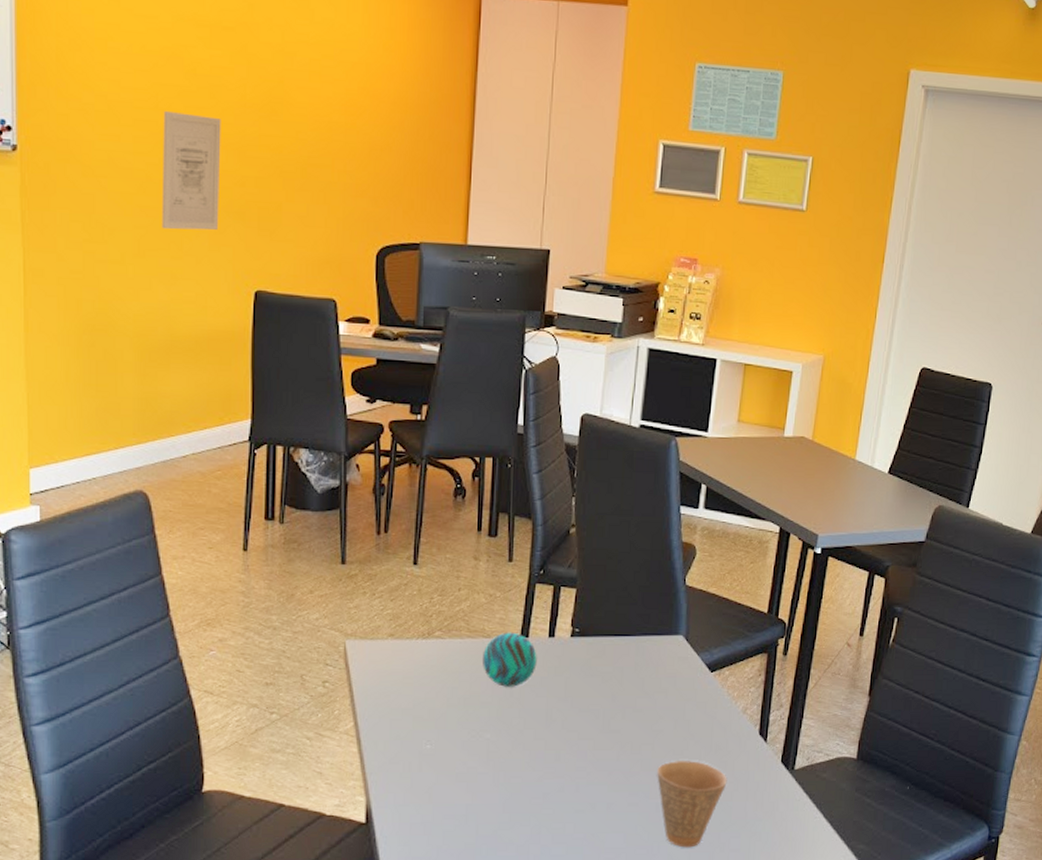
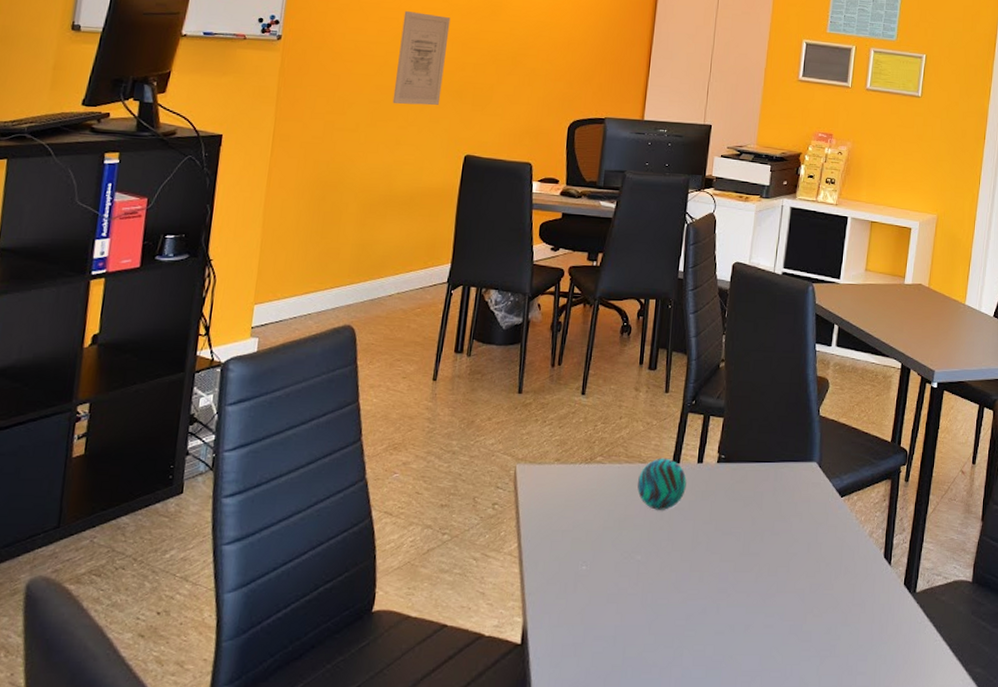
cup: present [657,761,728,848] -> none [791,583,855,671]

